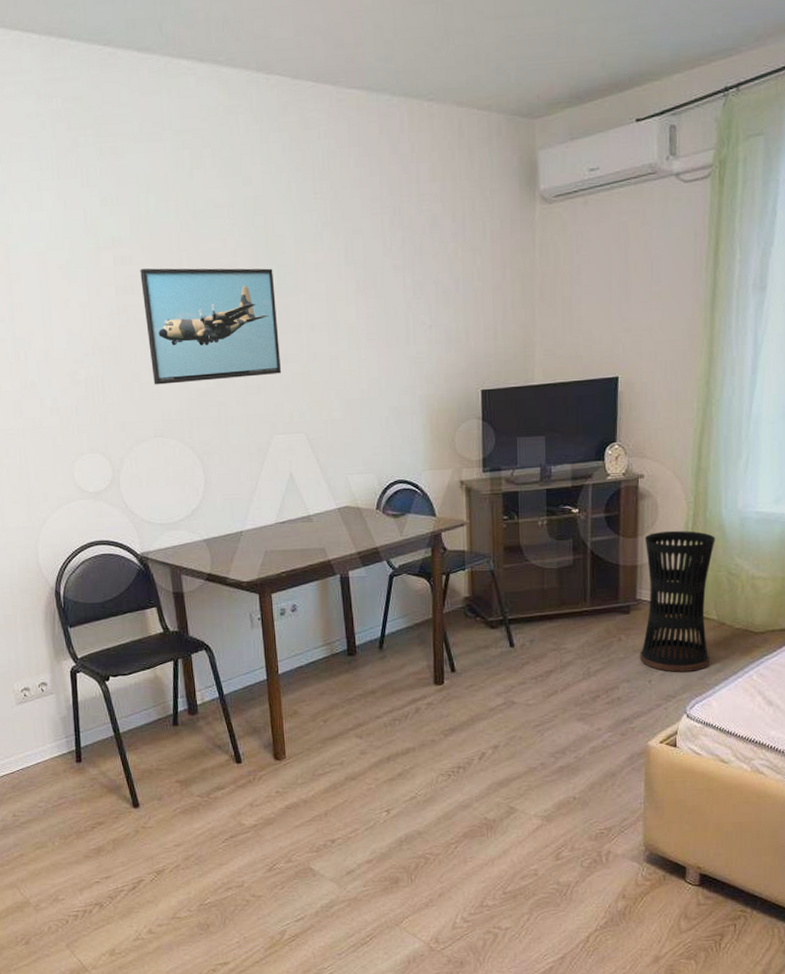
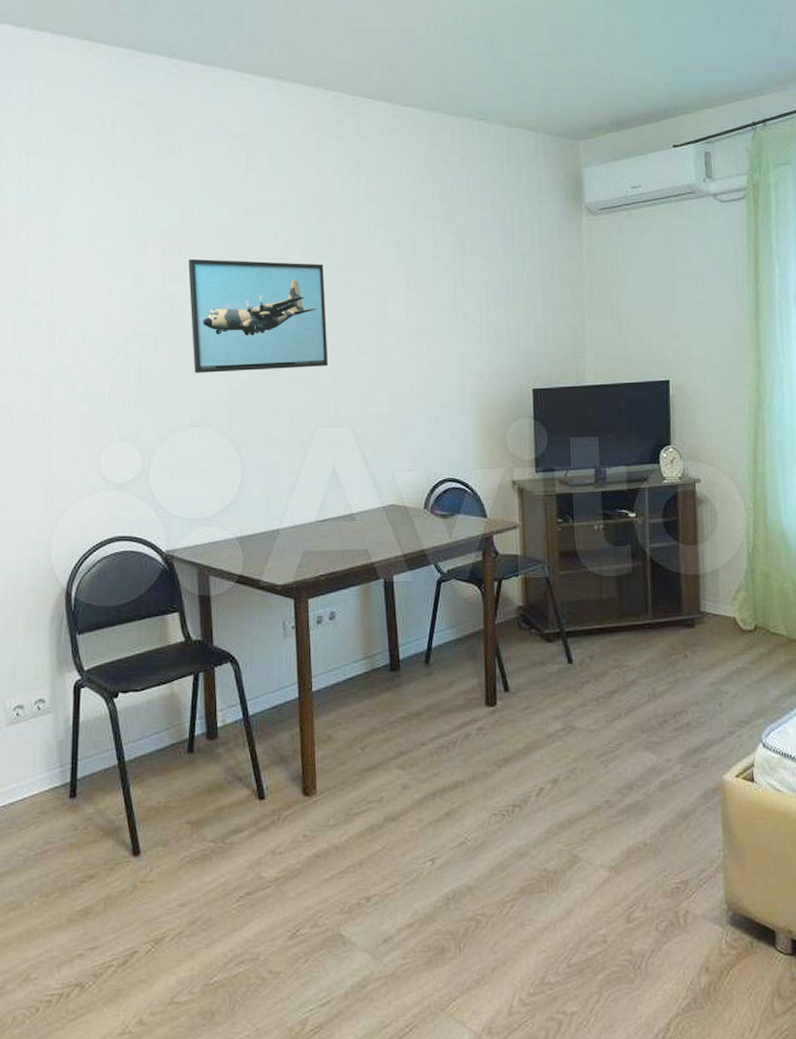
umbrella stand: present [640,530,715,672] -> none [705,538,783,694]

